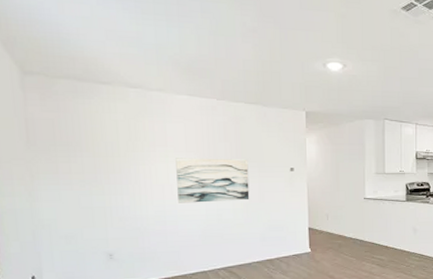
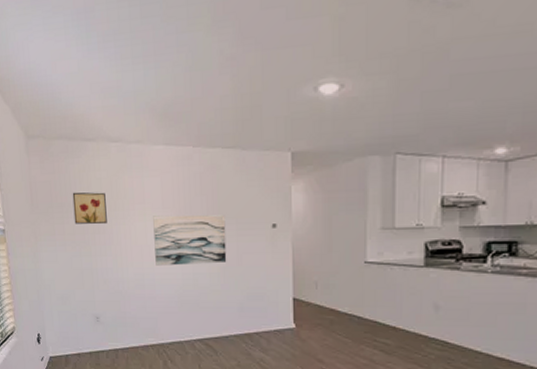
wall art: none [81,131,124,164] -> present [72,192,107,225]

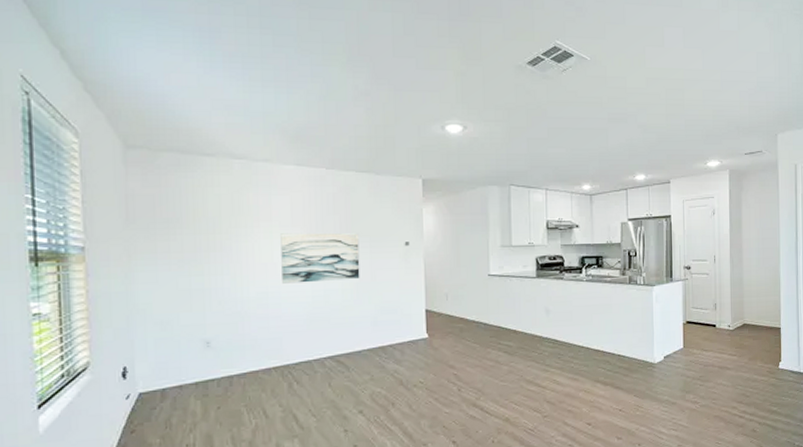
wall art: present [72,192,107,225] -> none [182,207,226,242]

